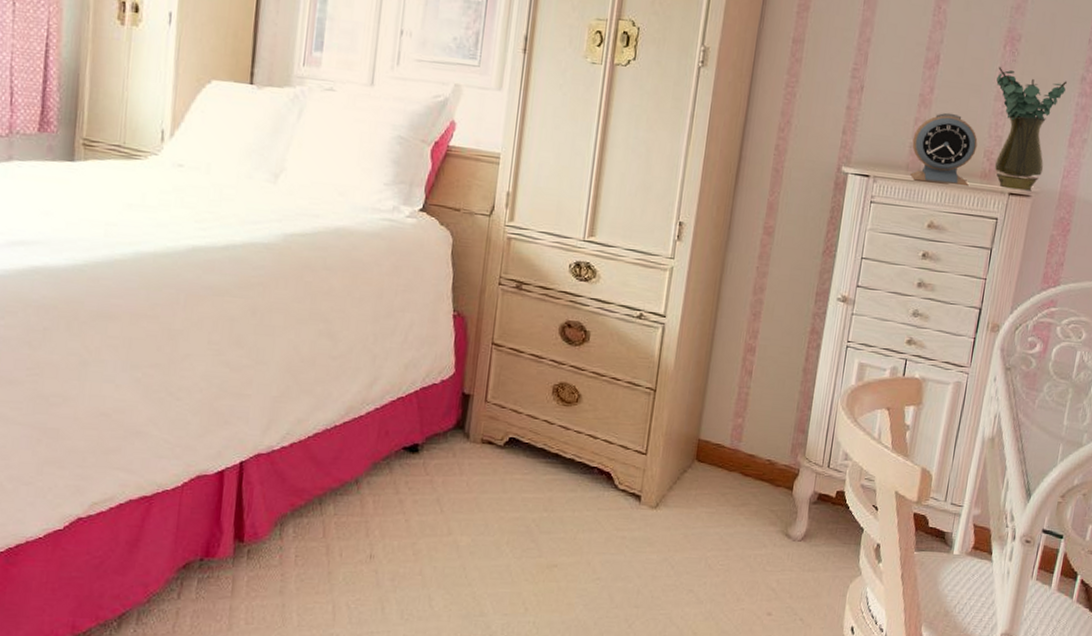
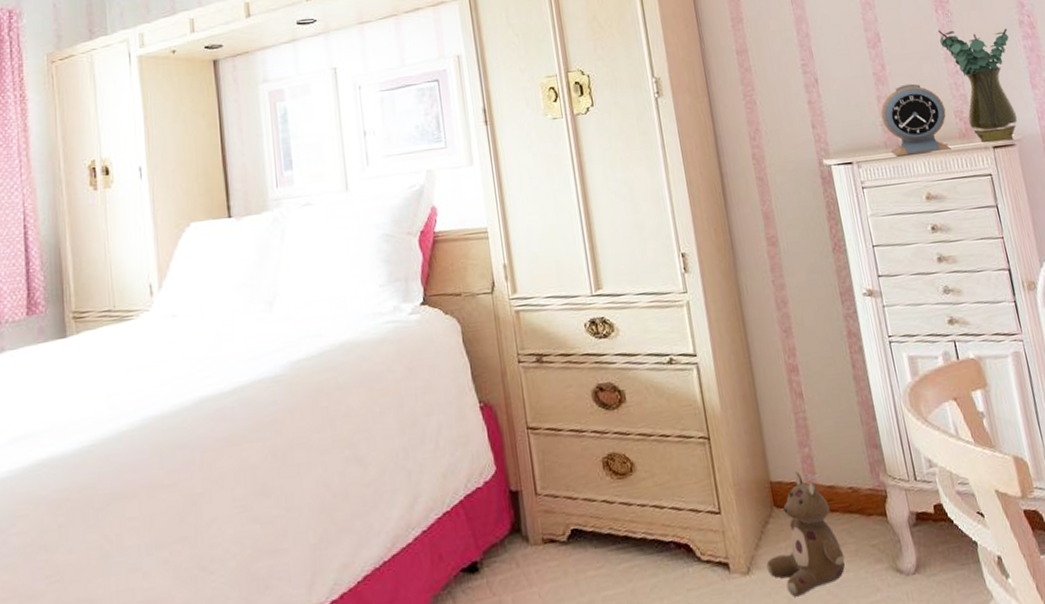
stuffed bear: none [673,436,745,536] -> present [766,471,845,597]

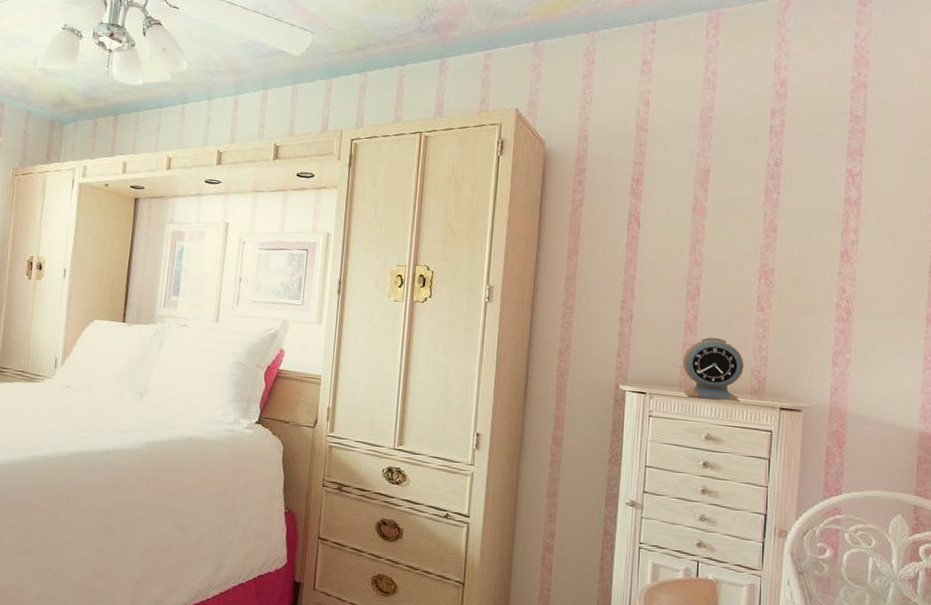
vase: present [937,28,1018,143] -> none [755,296,824,406]

